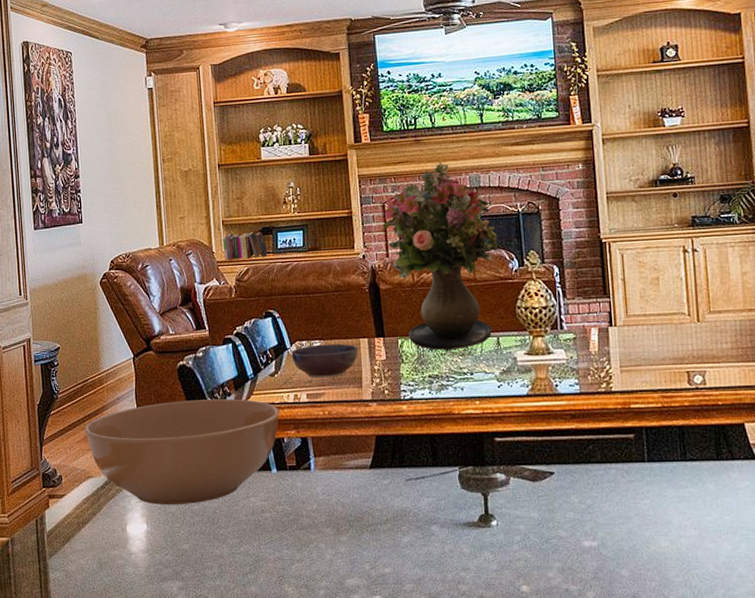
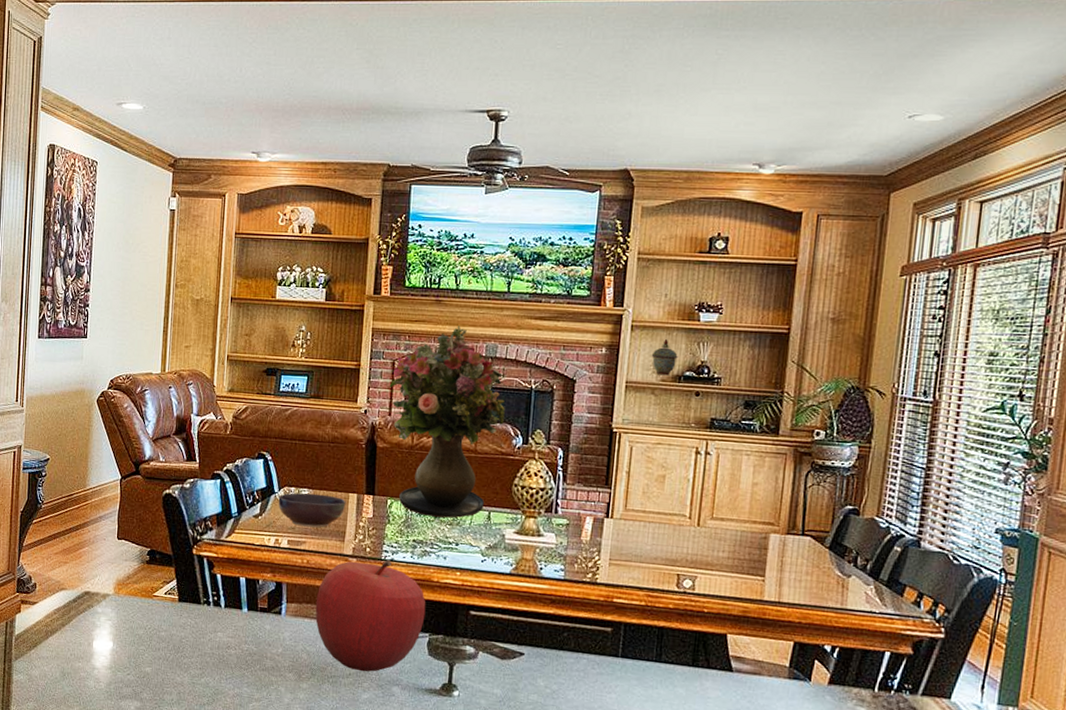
bowl: present [84,399,280,505] -> none [63,527,259,630]
books: present [222,231,269,260] -> none [224,369,270,399]
fruit: none [342,399,452,516] -> present [315,560,426,672]
decorative jar: none [625,148,651,183] -> present [651,339,678,376]

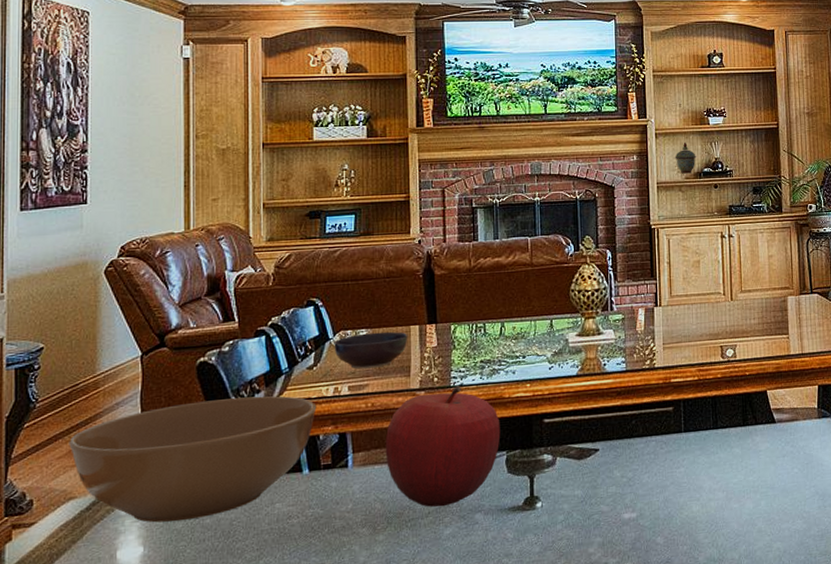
bowl: none [63,527,259,630] -> present [69,395,317,523]
bouquet: present [389,326,505,518] -> none [441,149,555,335]

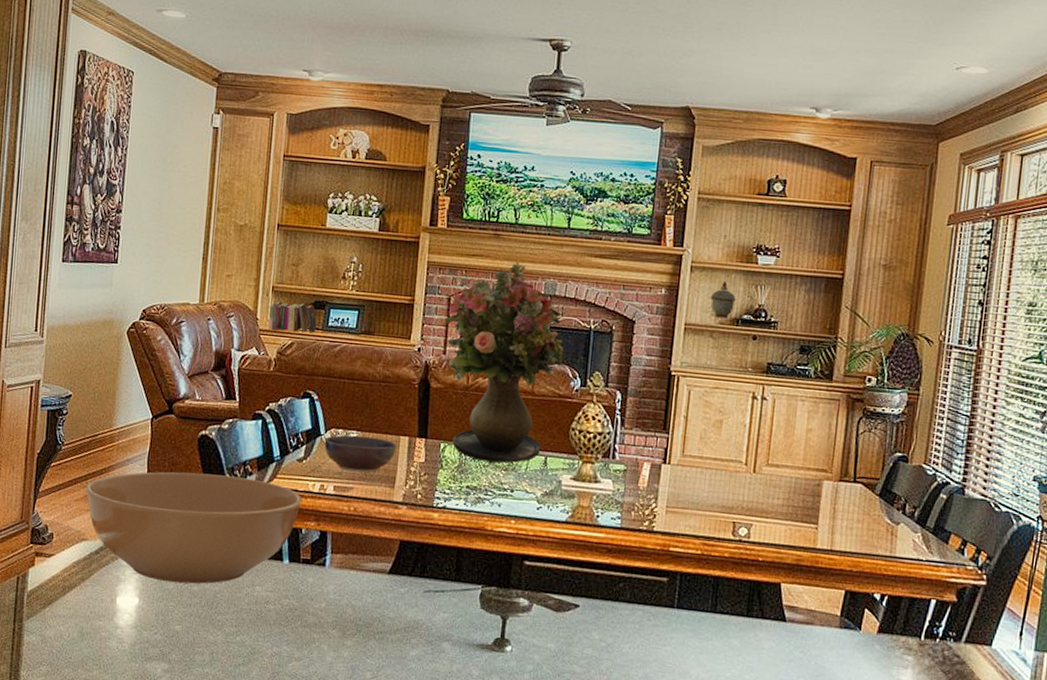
books: none [261,215,315,246] -> present [268,301,318,334]
fruit: present [385,386,501,507] -> none [362,507,479,627]
bouquet: none [441,149,555,335] -> present [444,261,564,463]

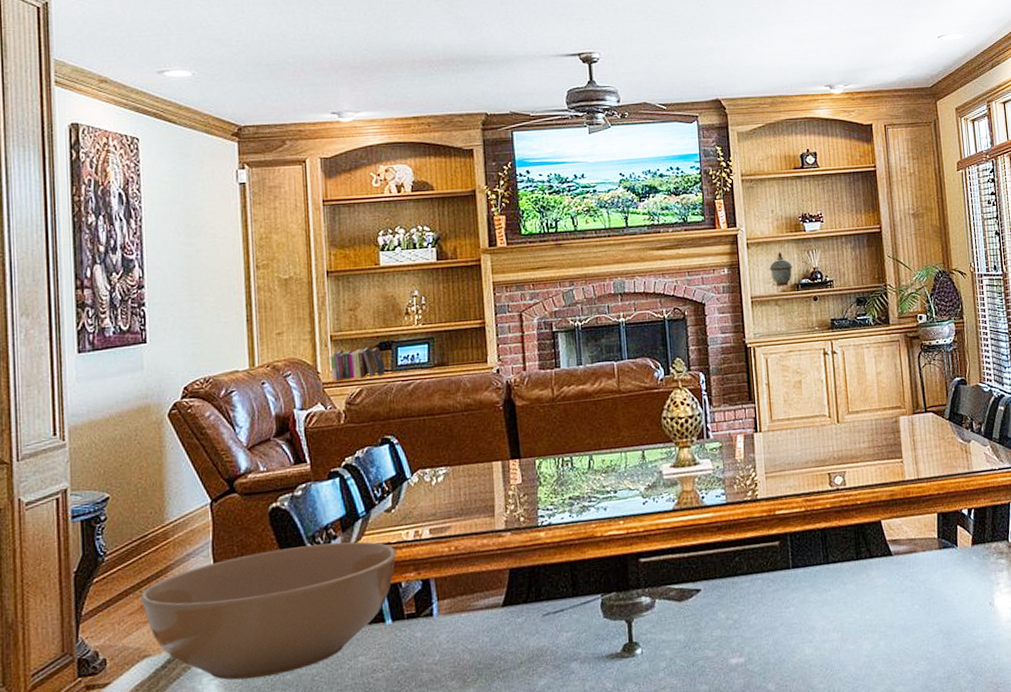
bowl: present [324,435,397,473] -> none [412,468,491,510]
bouquet: present [444,261,564,463] -> none [519,266,643,469]

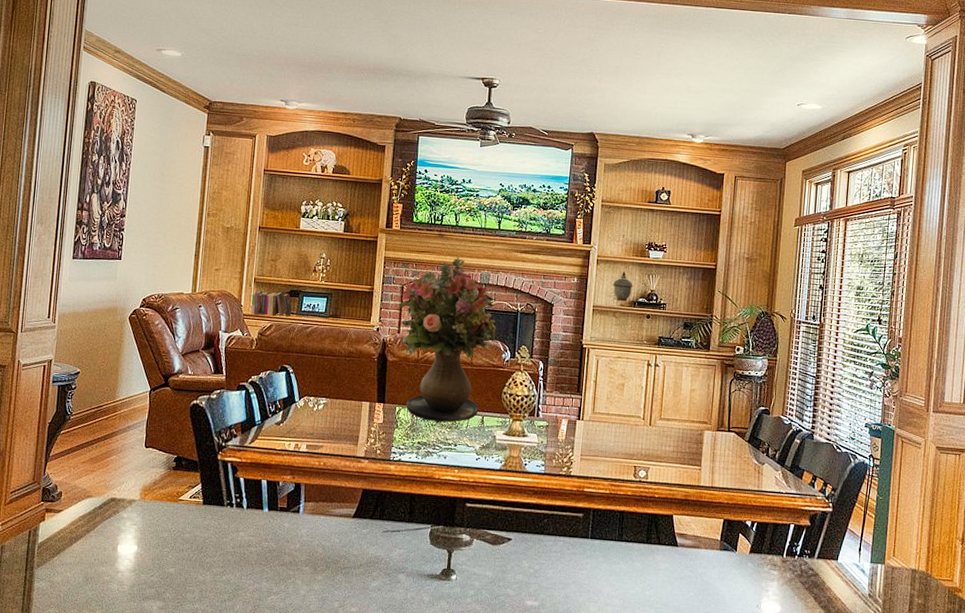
bowl: present [140,541,397,680] -> none [91,436,280,532]
bouquet: none [519,266,643,469] -> present [398,256,496,422]

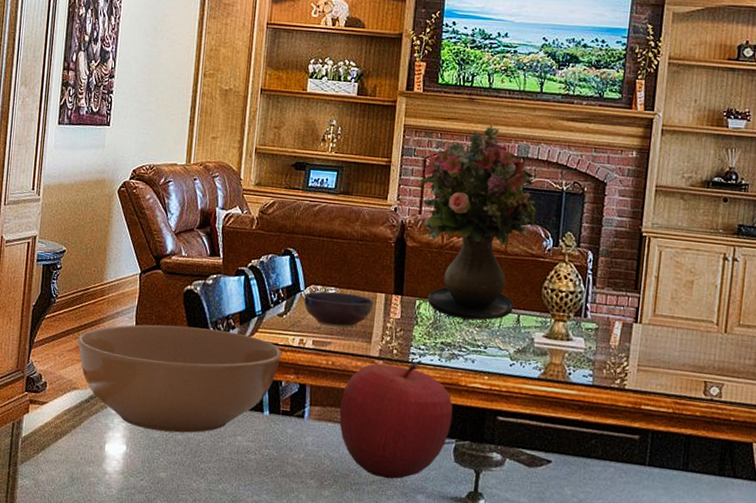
bowl: none [91,436,280,532] -> present [77,324,283,433]
books: present [251,291,293,317] -> none [251,162,298,194]
bowl: none [298,402,360,433] -> present [303,291,374,328]
fruit: none [330,460,429,562] -> present [339,362,453,479]
decorative jar: present [612,272,633,302] -> none [681,145,707,181]

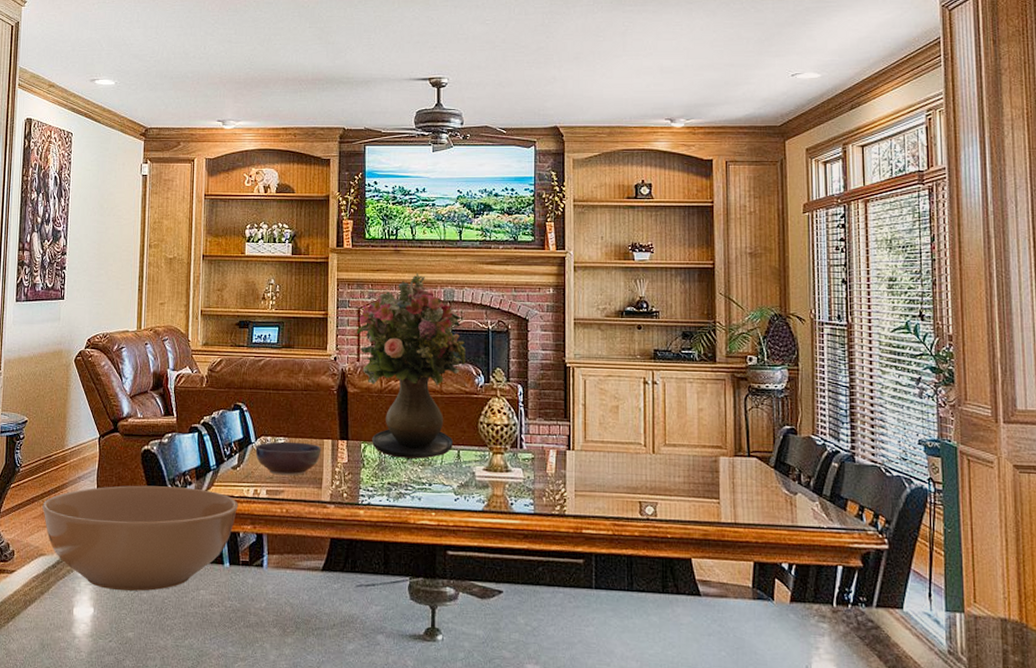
fruit: present [339,362,453,479] -> none [296,504,405,622]

